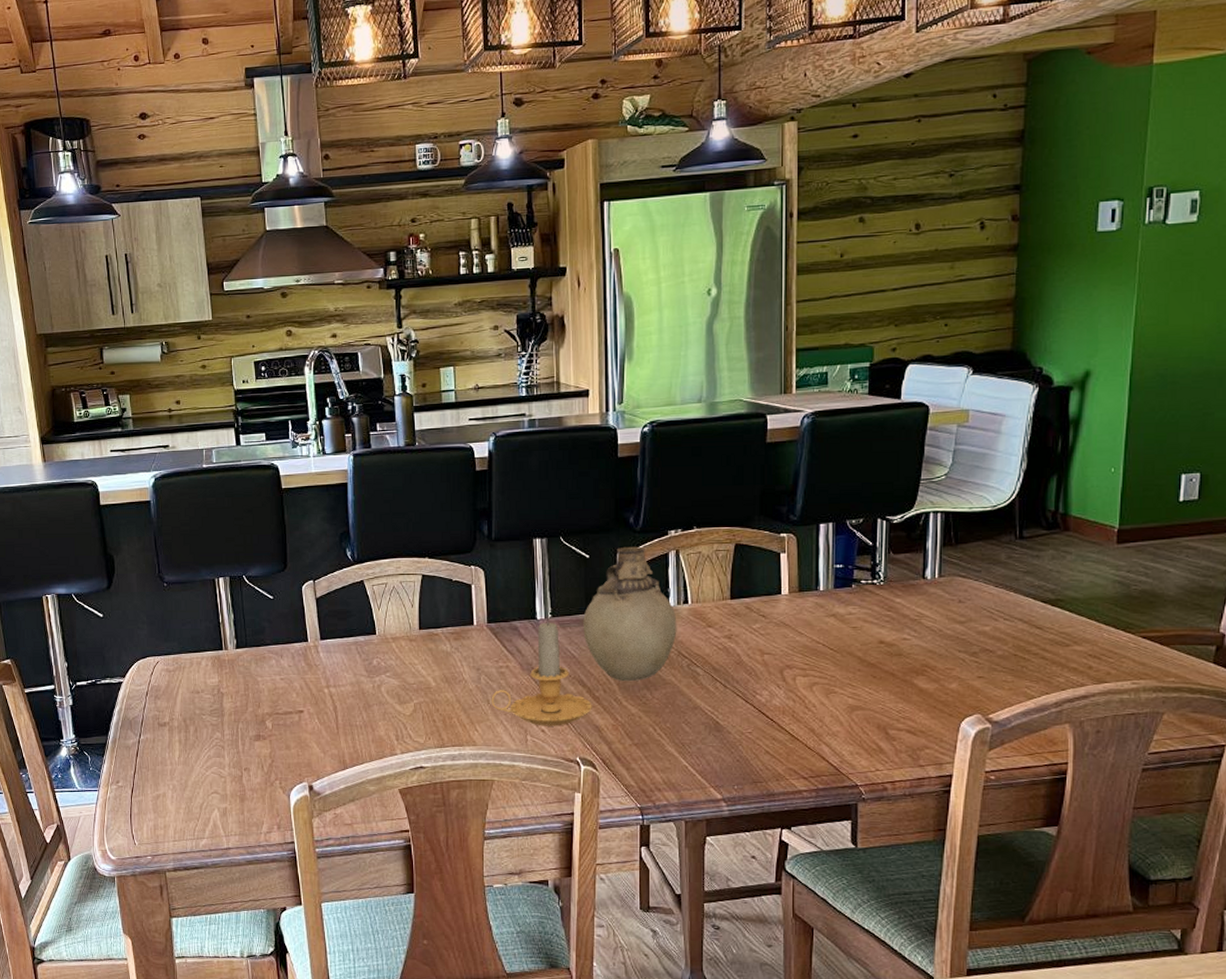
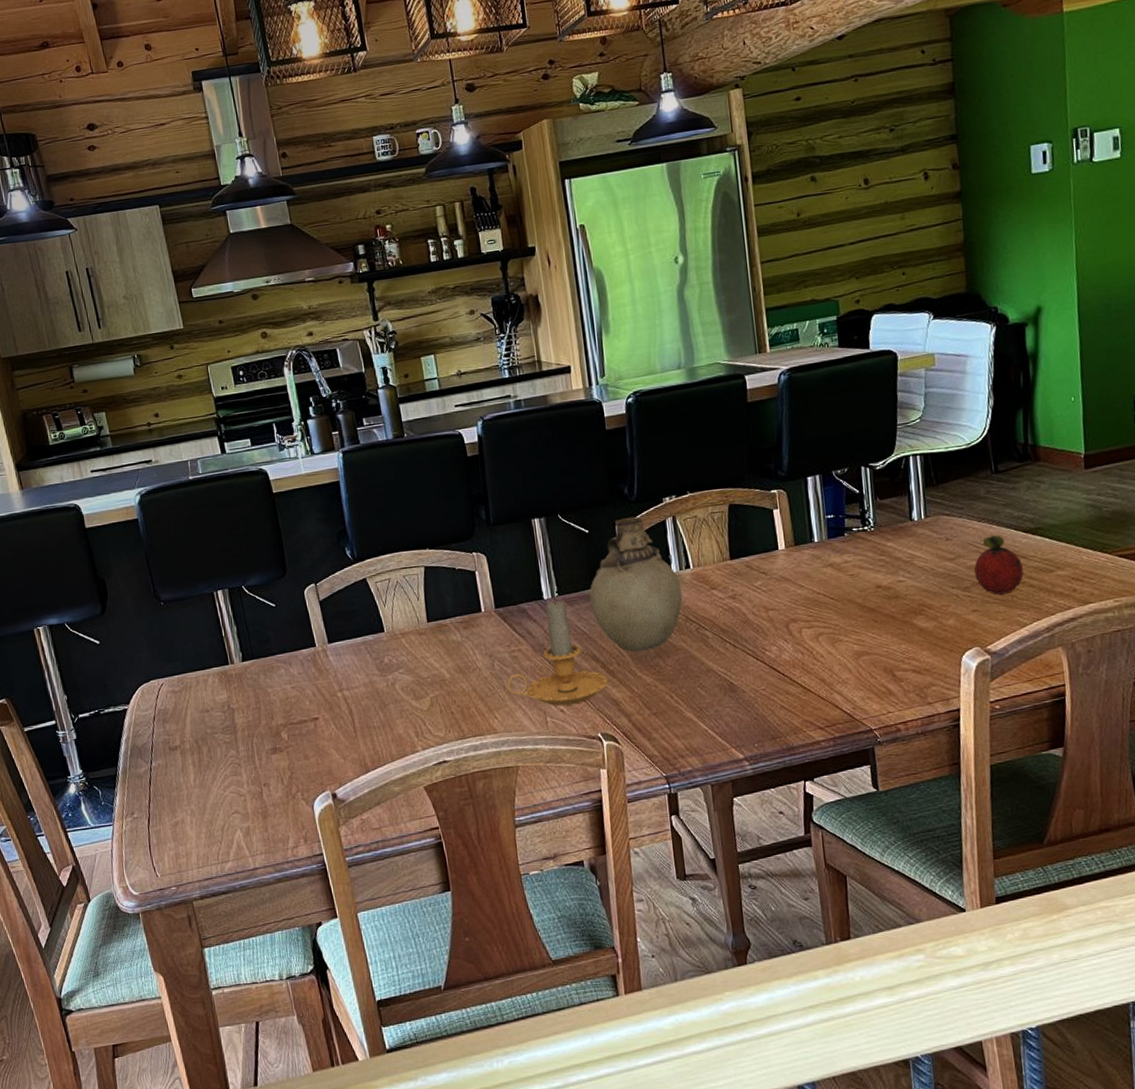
fruit: none [985,603,1037,664] -> present [974,535,1024,595]

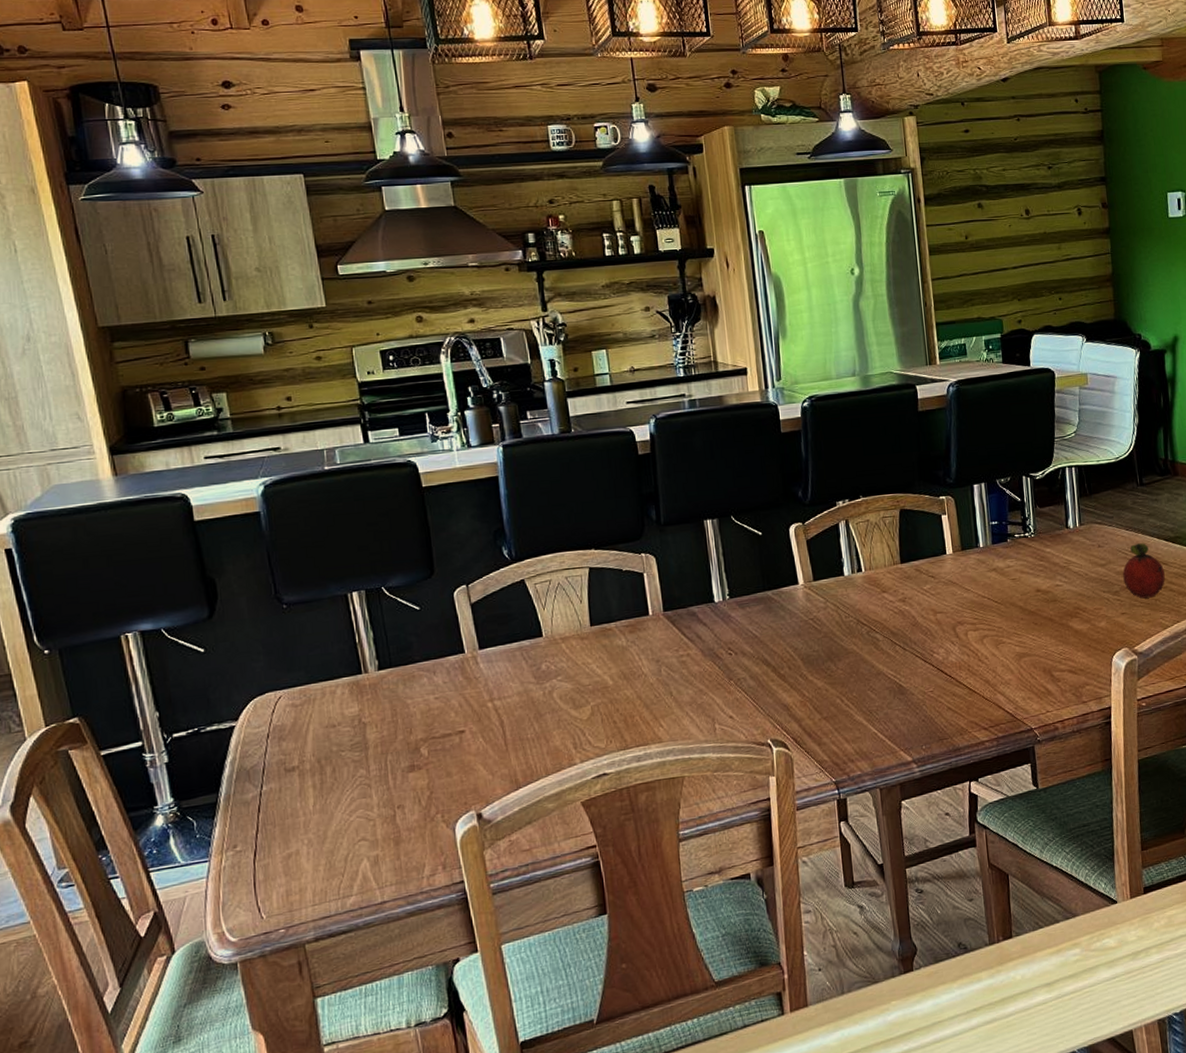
candle: present [507,597,608,706] -> none [674,600,779,713]
vase: present [589,516,683,653] -> none [761,519,854,657]

